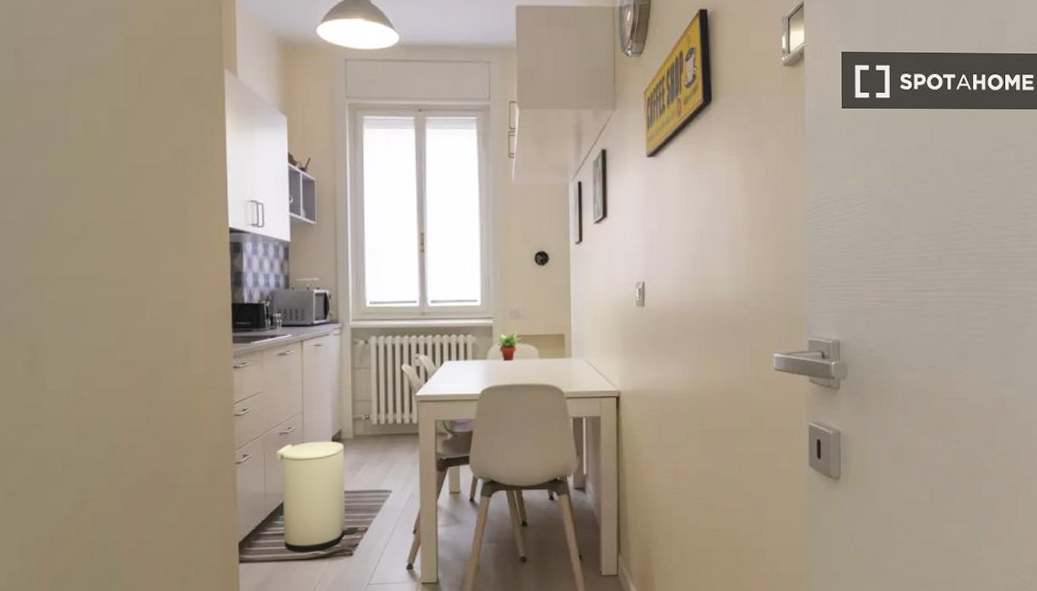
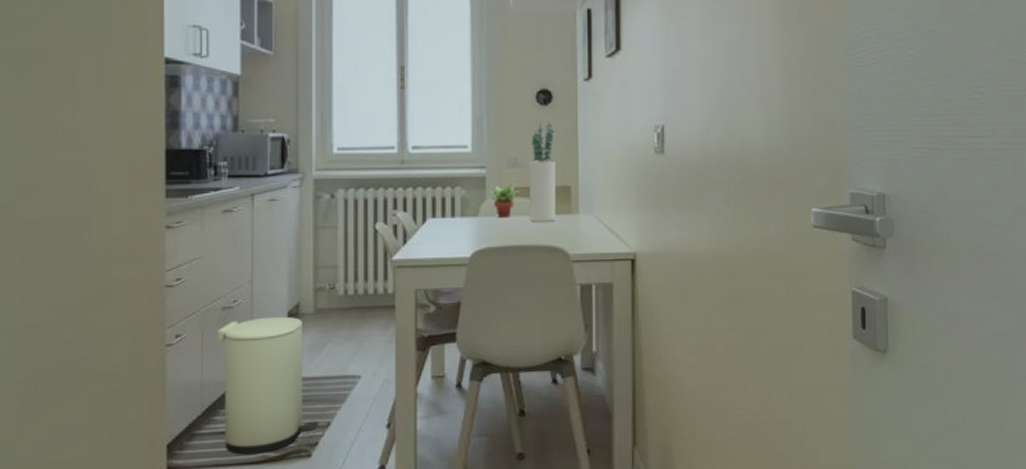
vase: none [529,279,552,366] -> present [529,121,557,223]

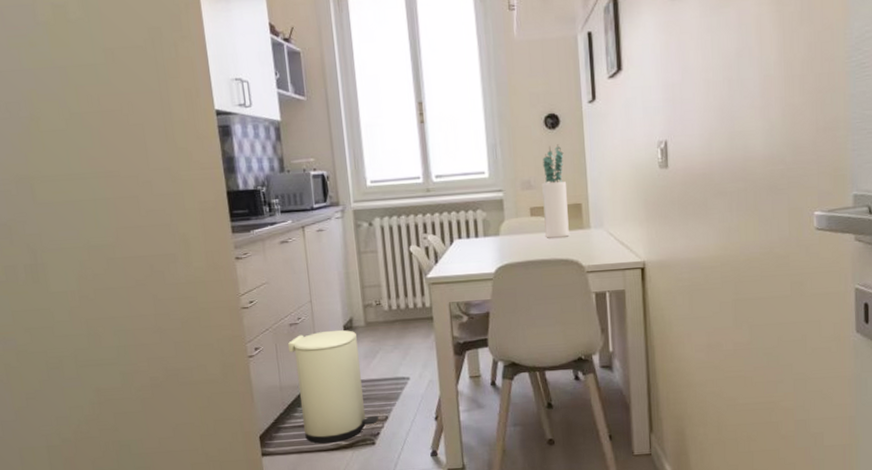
succulent plant: present [485,181,521,217] -> none [504,202,537,236]

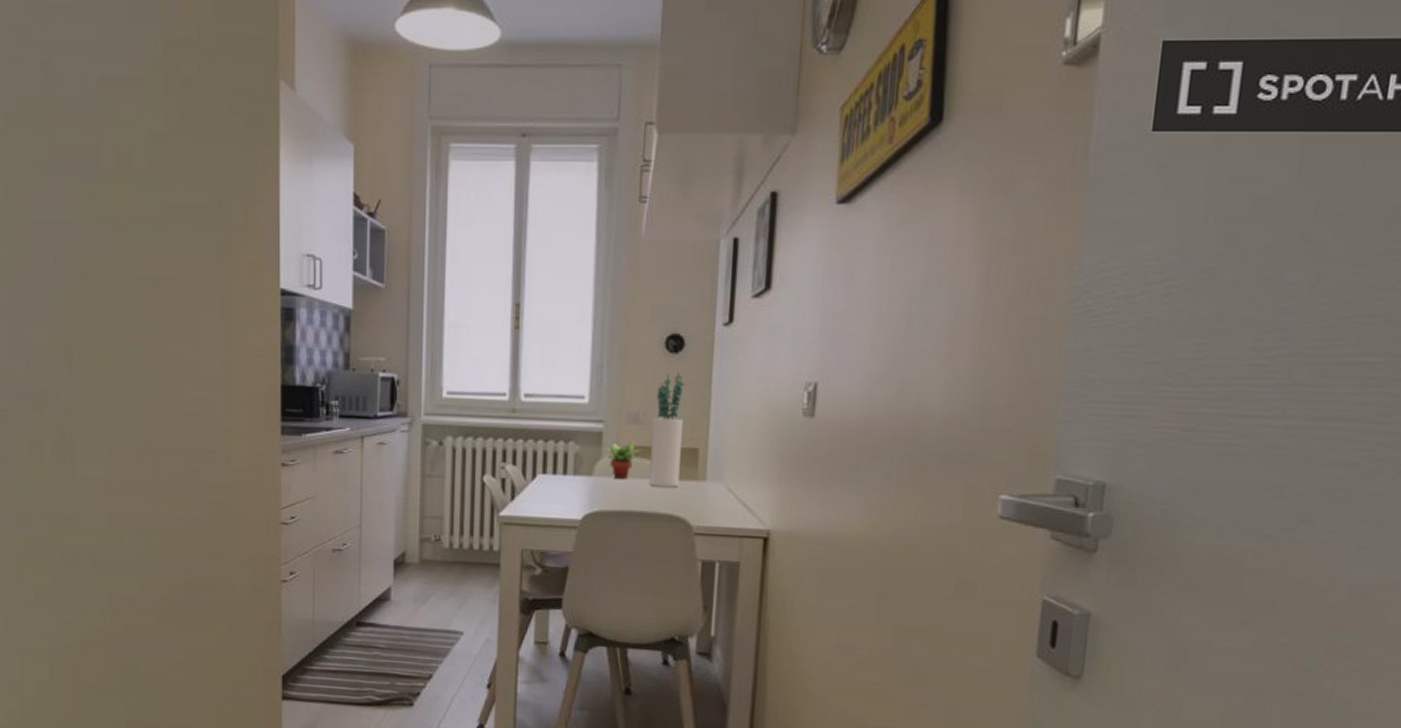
pedal bin: present [287,329,379,444] -> none [327,563,421,696]
succulent plant: none [504,202,537,236] -> present [602,439,642,479]

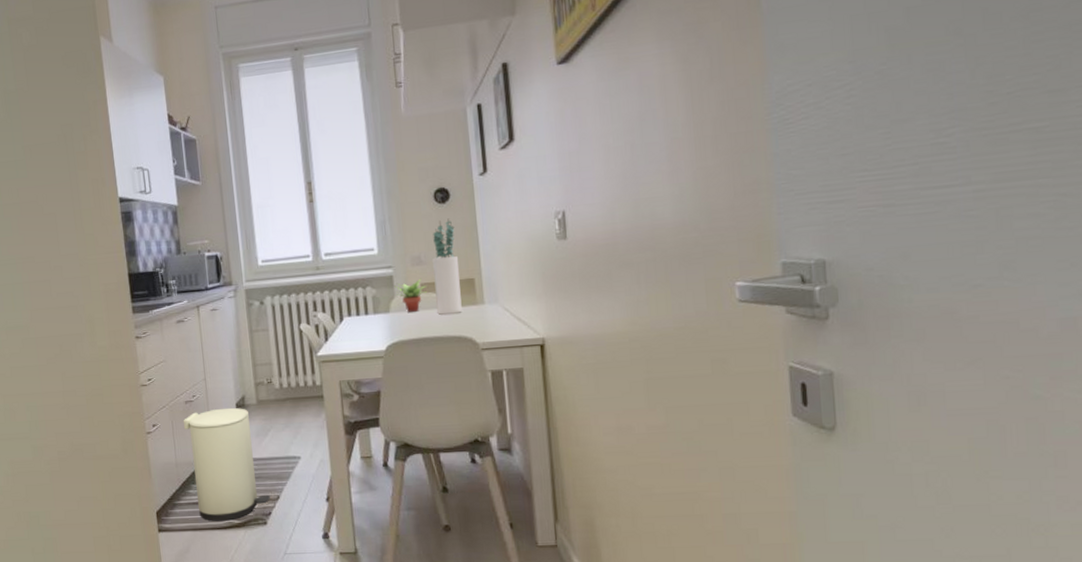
pedal bin: none [327,563,421,696] -> present [183,407,270,521]

